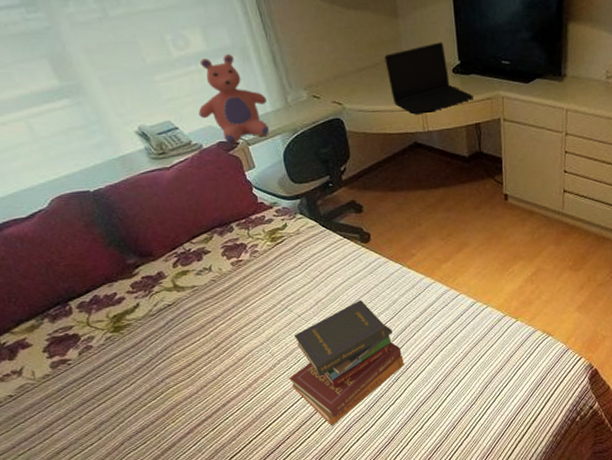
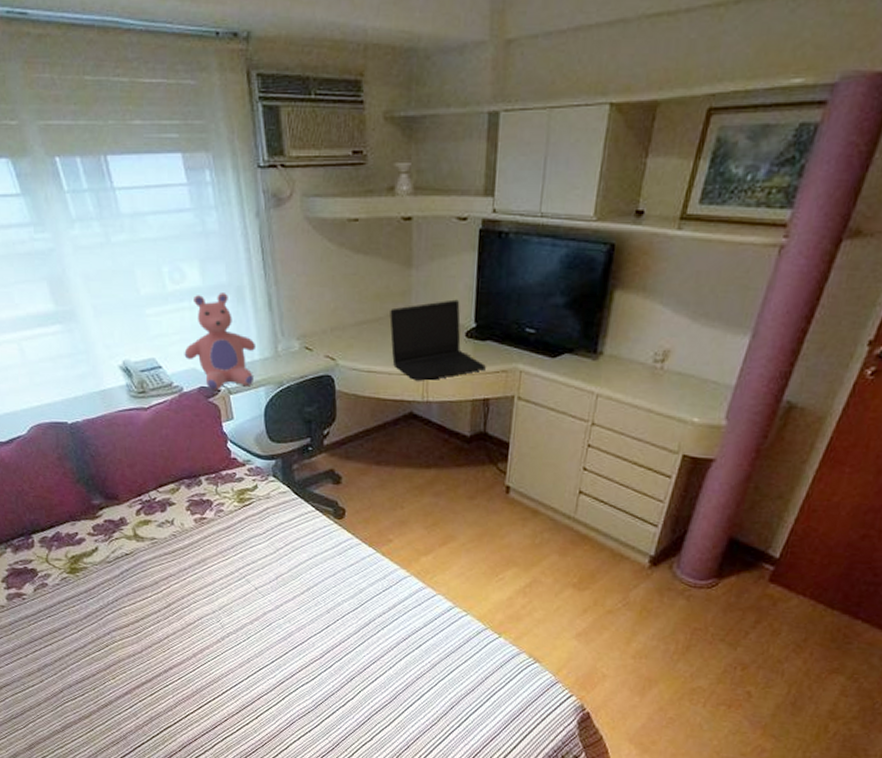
books: present [289,299,404,426] -> none [236,581,362,717]

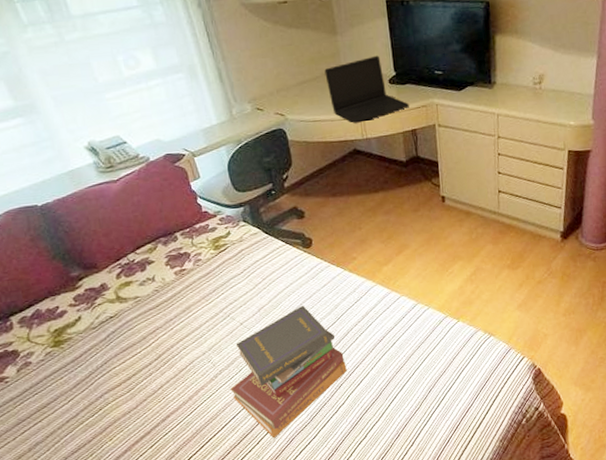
teddy bear: present [184,293,257,391] -> none [146,72,214,157]
books: none [236,581,362,717] -> present [230,305,347,439]

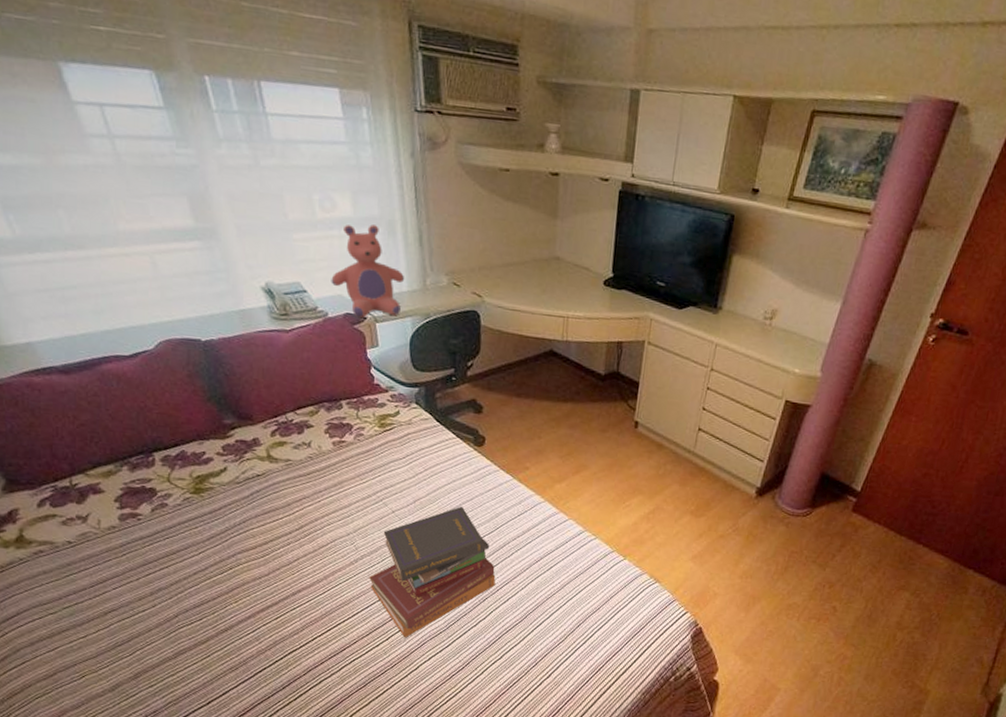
teddy bear: none [146,72,214,157] -> present [331,225,405,319]
laptop: present [324,55,409,124] -> none [535,250,621,323]

